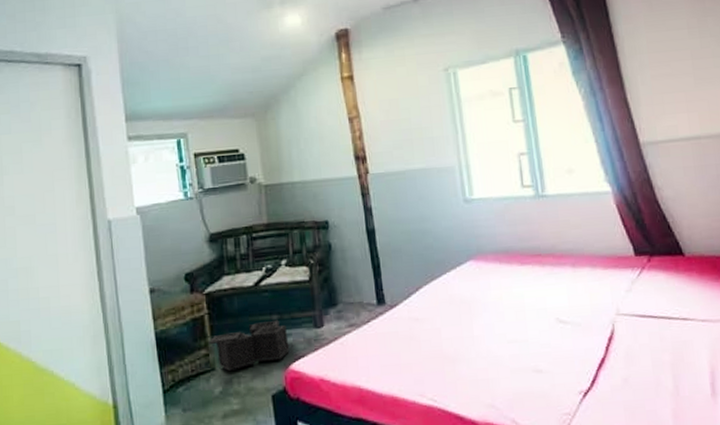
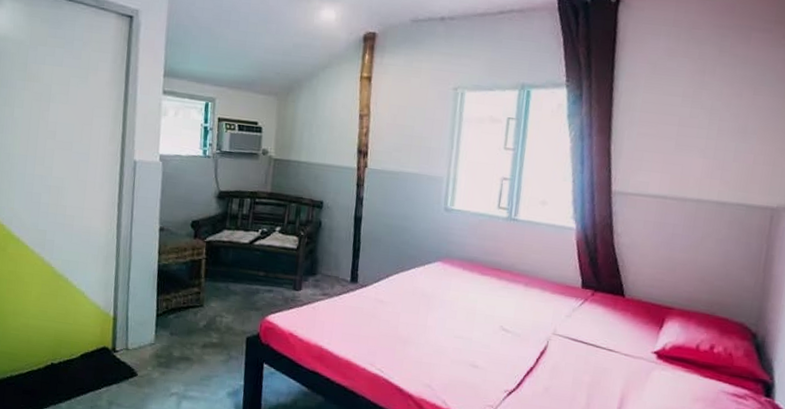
storage bin: present [208,319,293,371] -> none [201,275,272,311]

